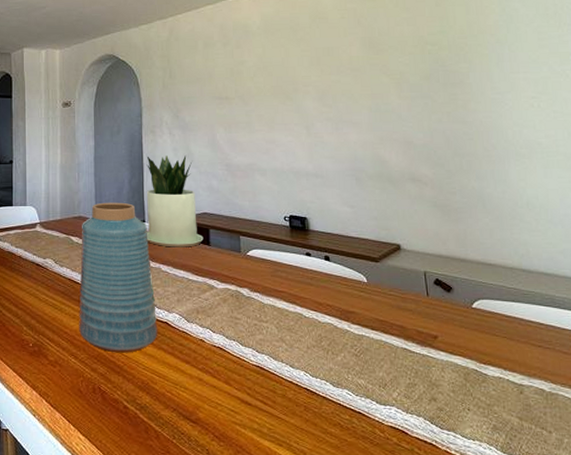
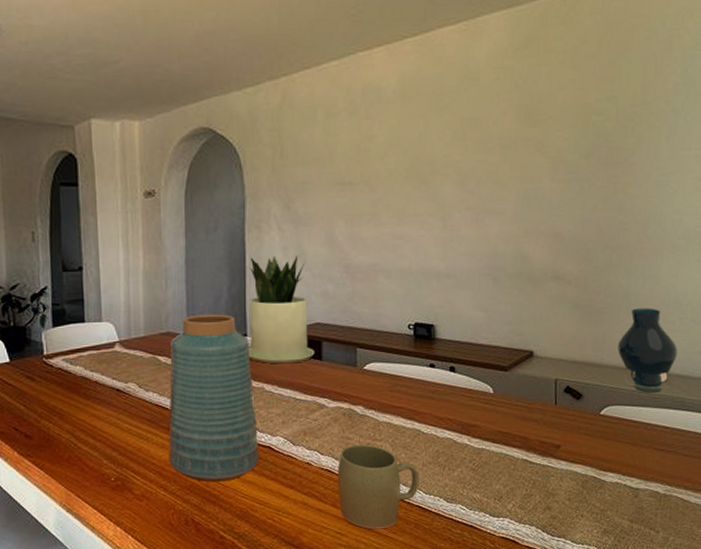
mug: none [228,325,306,410] -> present [337,444,420,530]
vase: none [480,209,539,289] -> present [617,308,678,393]

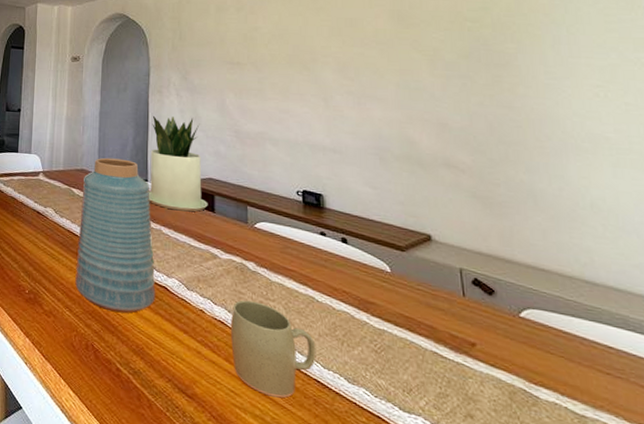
vase: present [617,308,678,393] -> none [530,206,607,304]

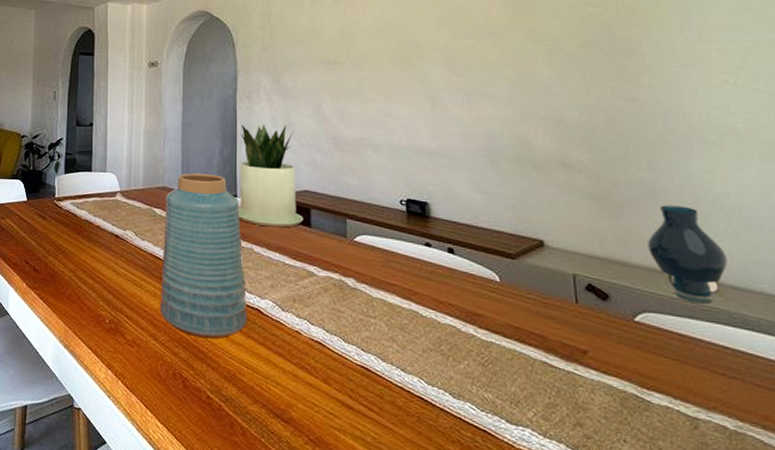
mug: present [230,300,316,398] -> none [328,318,420,418]
vase: none [530,206,607,304] -> present [648,205,727,304]

